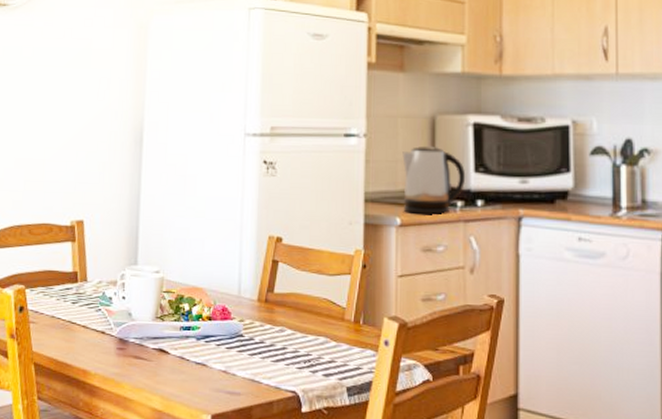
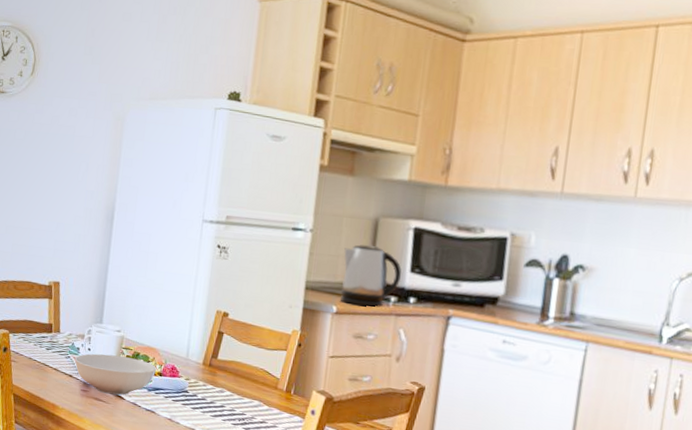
bowl: none [107,301,205,350] -> present [74,353,157,395]

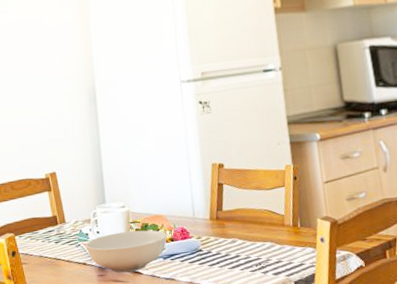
kettle: present [339,244,402,308] -> none [313,69,369,129]

